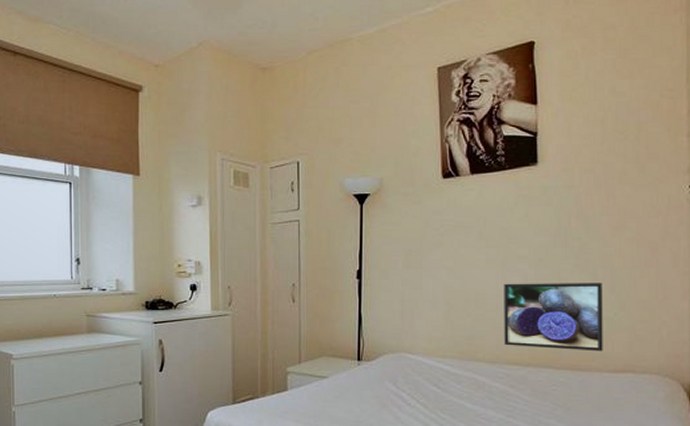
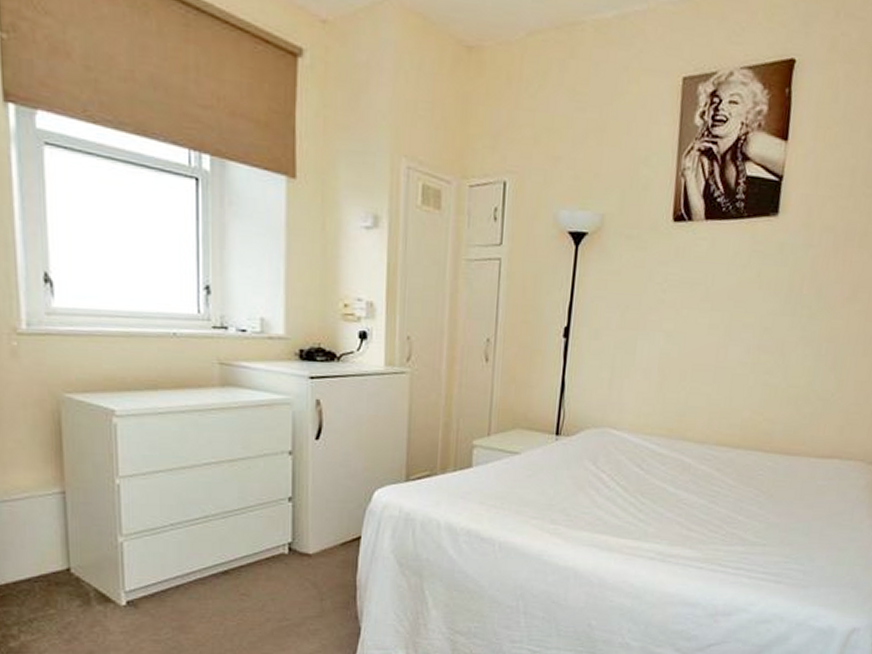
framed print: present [504,283,603,352] -> none [716,353,825,435]

